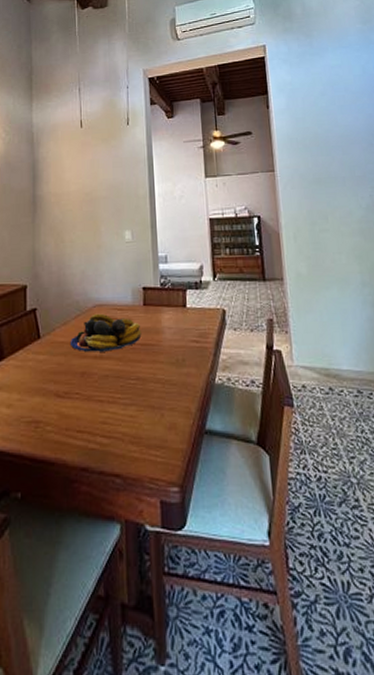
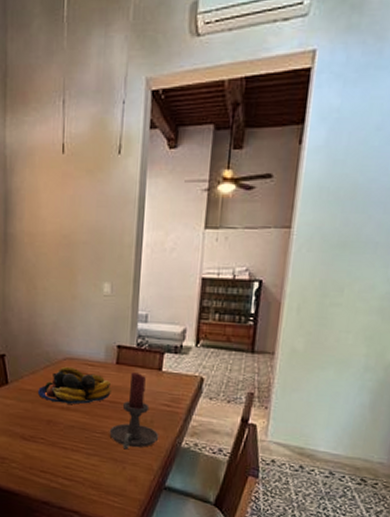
candle holder: none [143,312,193,394] -> present [109,372,159,450]

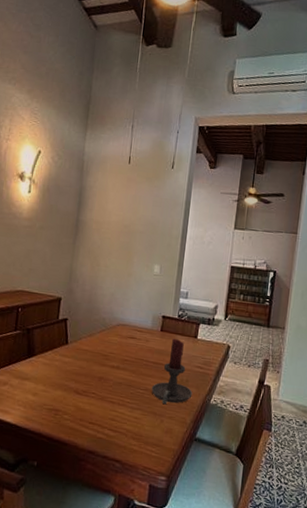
fruit bowl: present [38,366,112,405] -> none [93,331,156,364]

